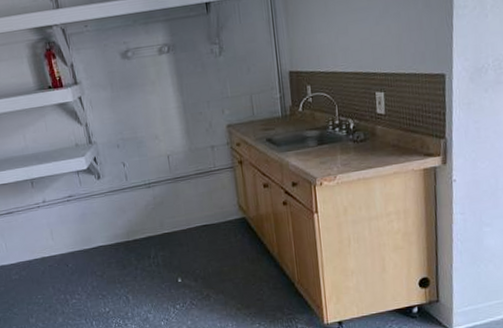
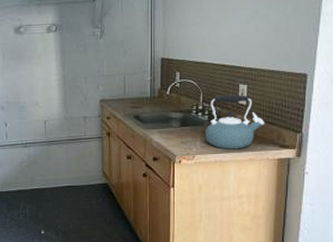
kettle: none [345,103,407,165] -> present [206,95,265,149]

